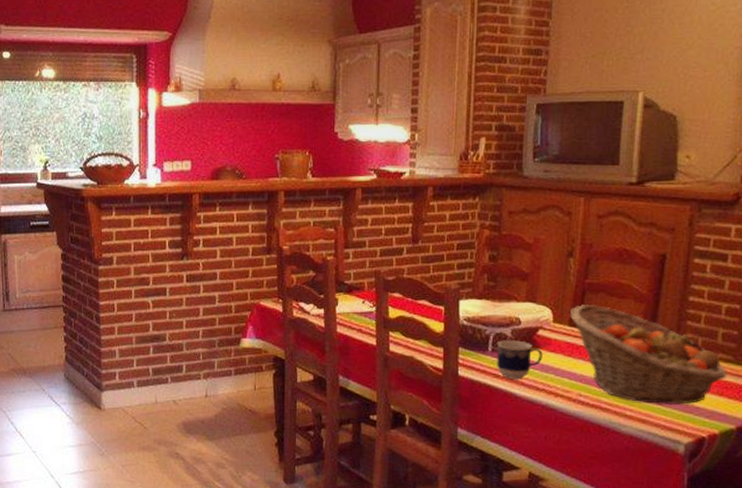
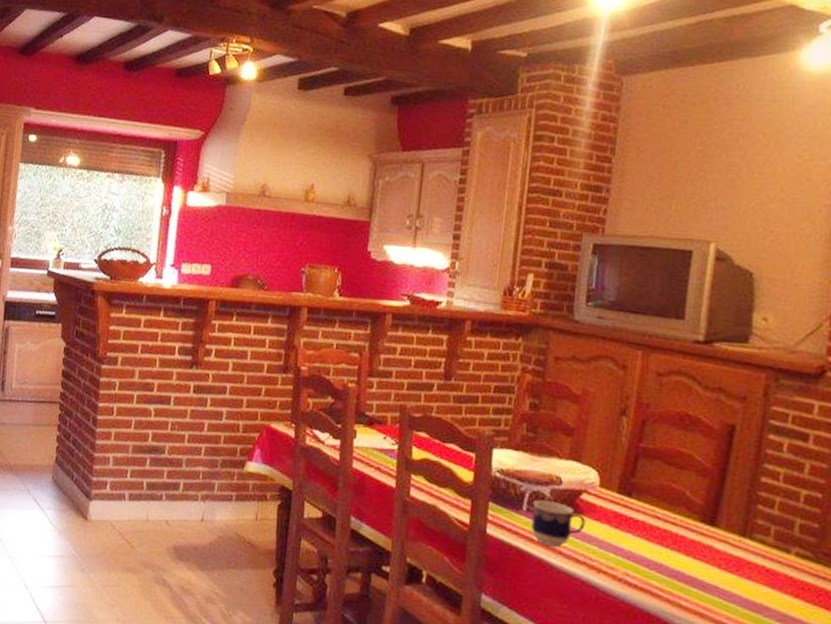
fruit basket: present [569,305,727,405] -> none [619,471,804,603]

